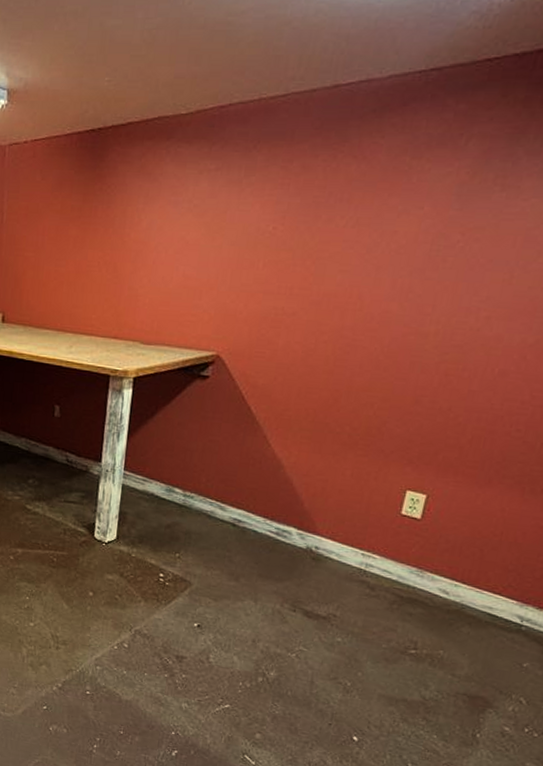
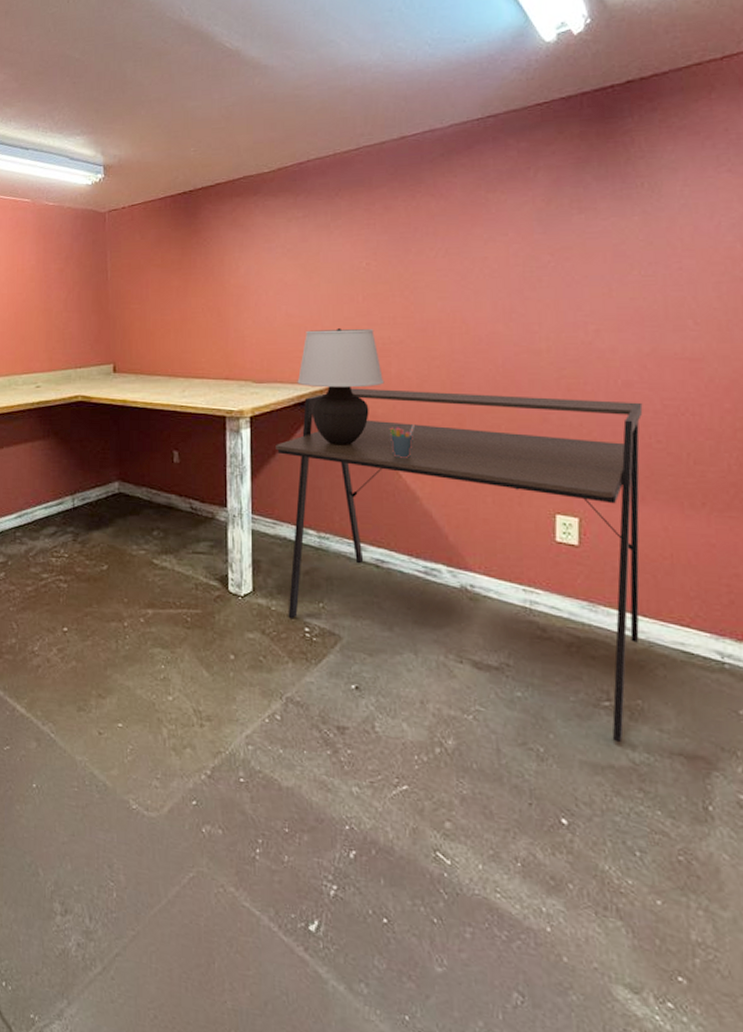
desk: none [145,356,513,683] -> present [276,388,643,743]
table lamp: none [184,294,271,413] -> present [297,328,385,445]
pen holder: none [266,397,292,429] -> present [389,424,415,458]

